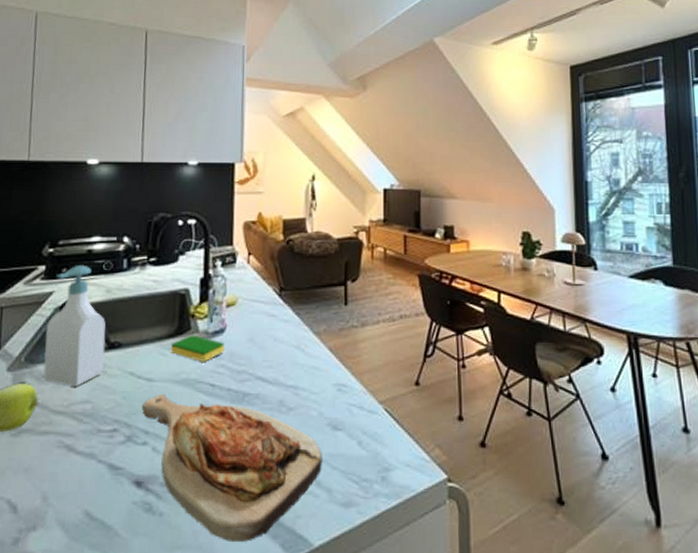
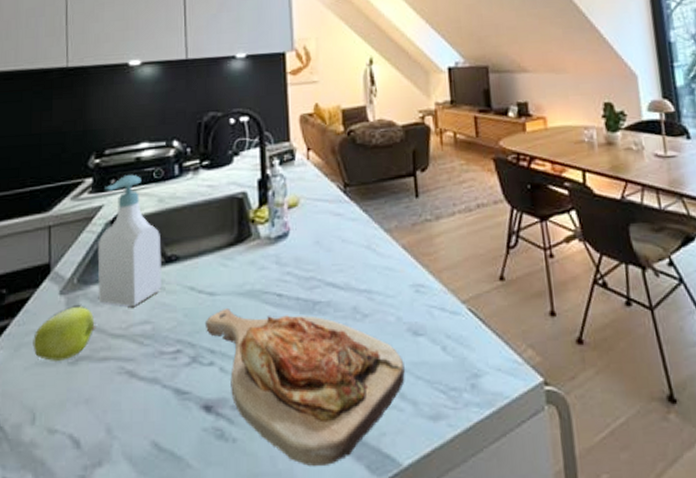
dish sponge: present [170,335,224,362] -> none [231,241,289,271]

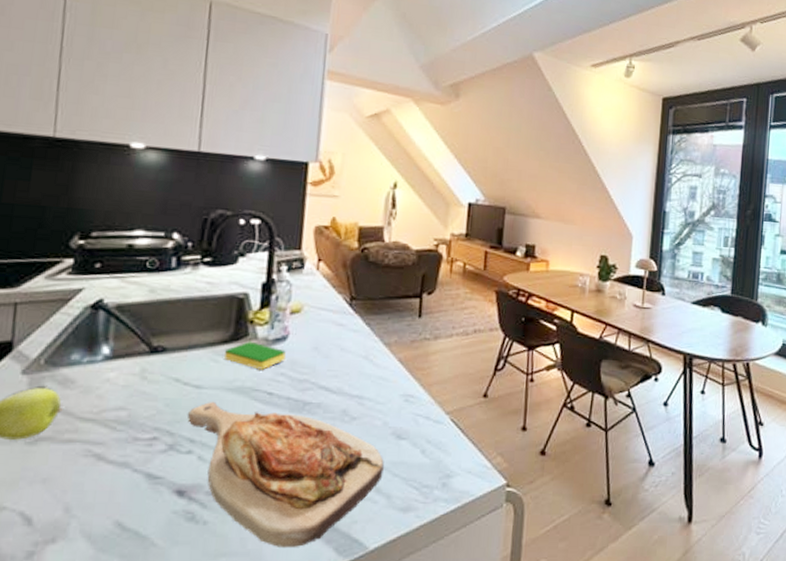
soap bottle: present [97,174,162,307] -> none [68,260,148,393]
dish sponge: none [231,241,289,271] -> present [223,341,286,370]

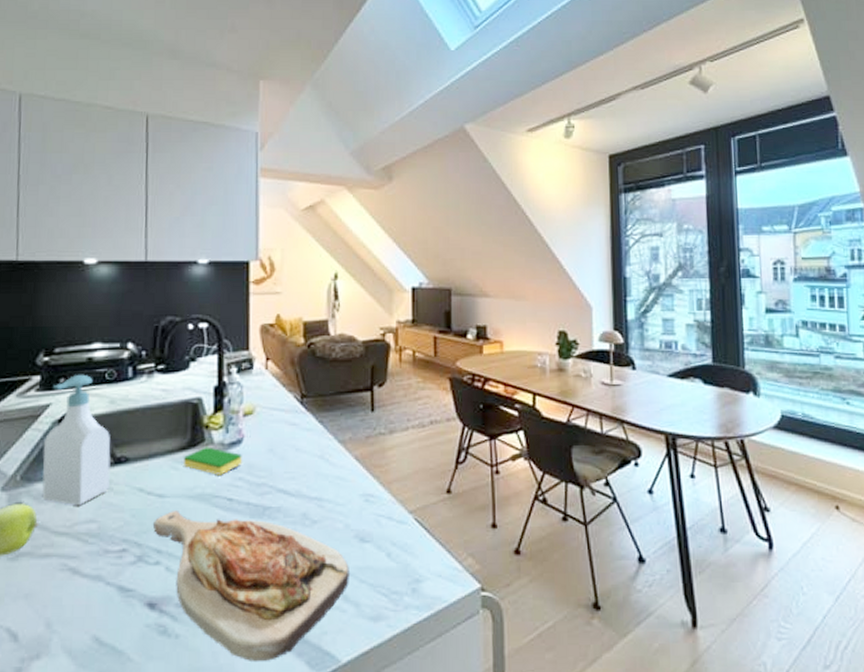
soap bottle: none [68,260,148,393] -> present [41,374,111,506]

